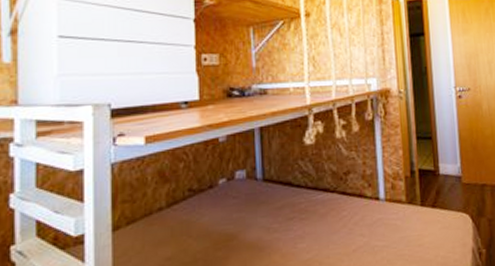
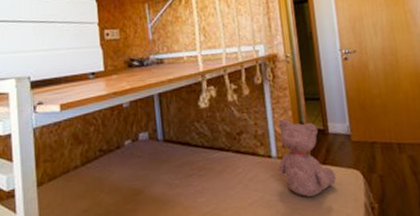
teddy bear: none [386,158,445,242] -> present [278,118,336,197]

